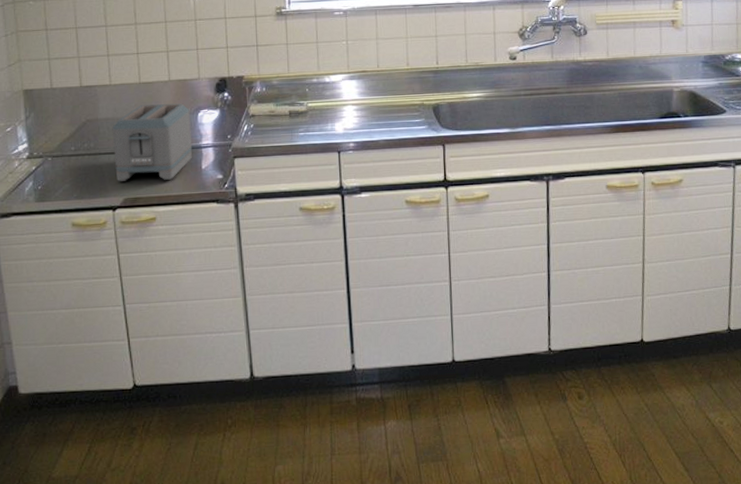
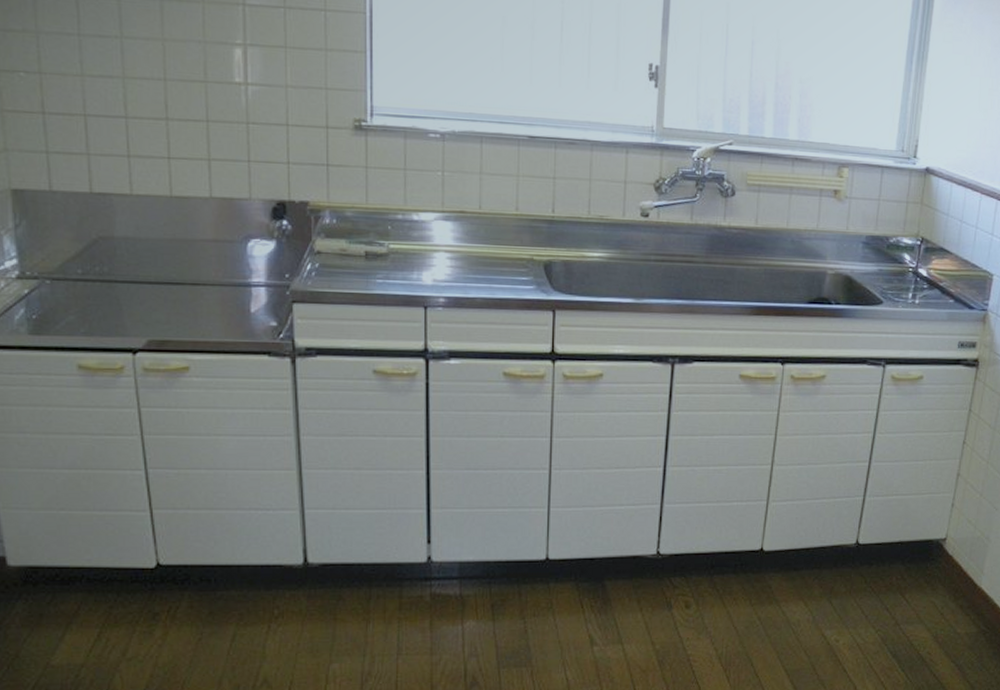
toaster: present [112,103,193,181] -> none [133,224,239,322]

